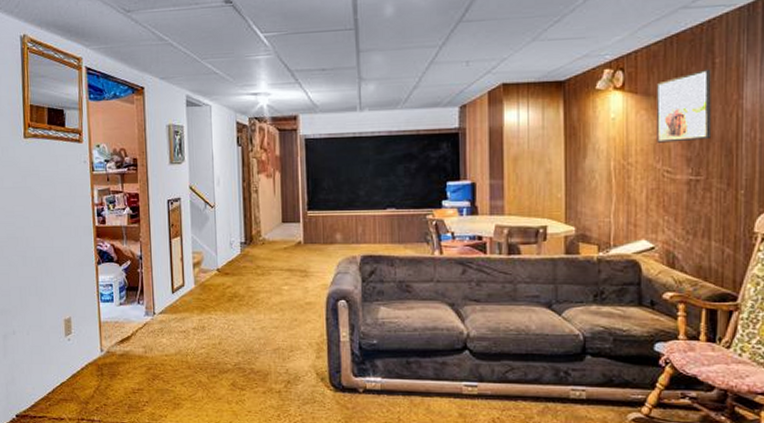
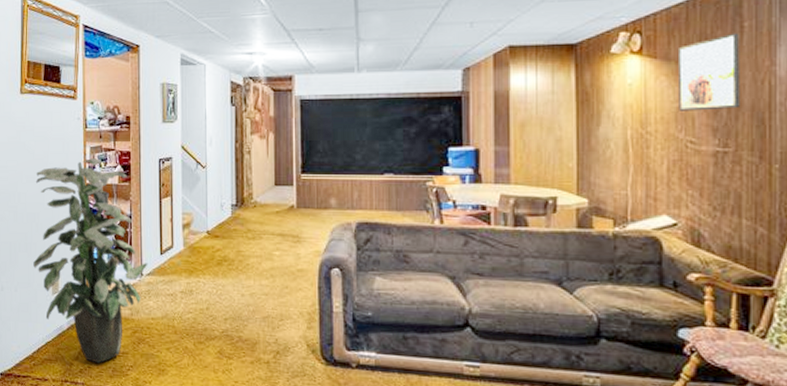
indoor plant: none [43,201,160,401] -> present [33,158,148,364]

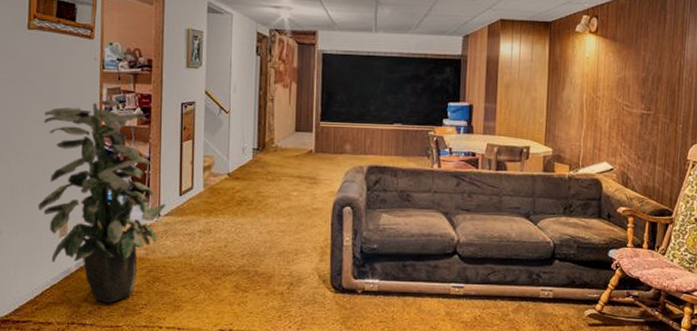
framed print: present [677,33,740,111] -> none [620,23,663,82]

